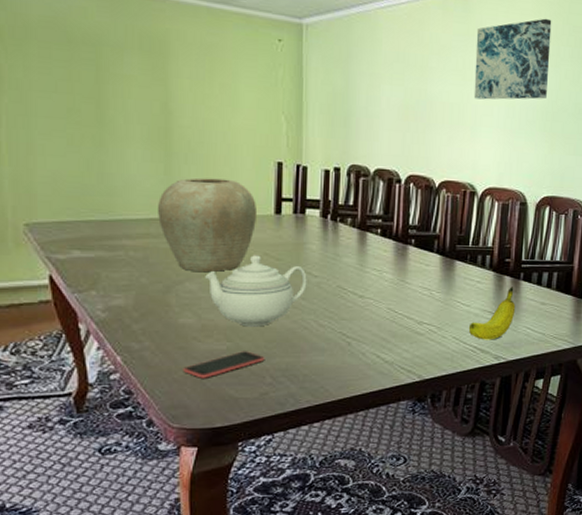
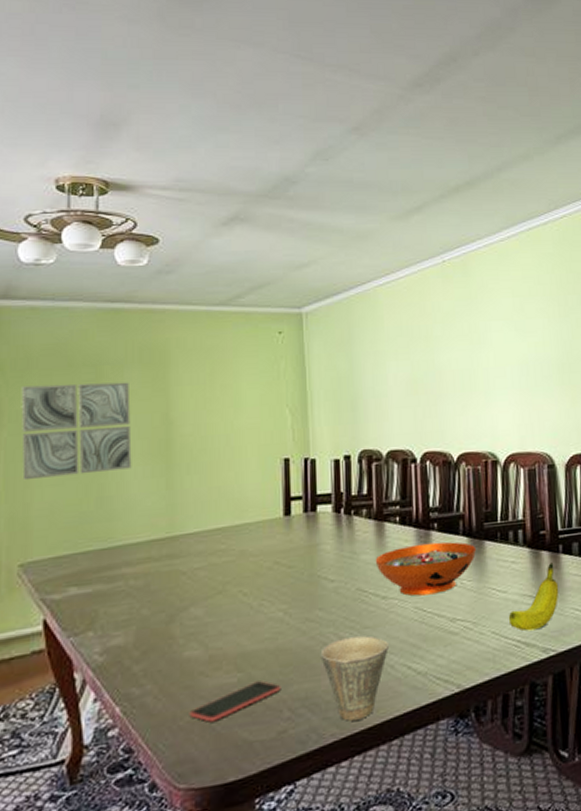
wall art: none [21,55,132,151] -> present [21,382,132,481]
vase: present [157,178,258,273] -> none [158,484,266,595]
teapot: present [205,255,307,327] -> none [212,565,323,652]
cup: none [301,325,362,392] -> present [320,635,389,721]
decorative bowl: none [355,255,447,299] -> present [375,542,476,597]
wall art: present [473,18,552,100] -> none [479,270,560,362]

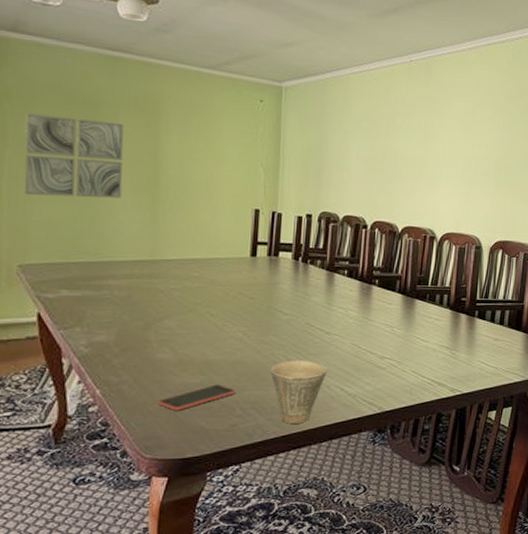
decorative bowl: present [375,542,476,597] -> none [323,294,407,336]
fruit: present [508,562,559,632] -> none [426,324,471,374]

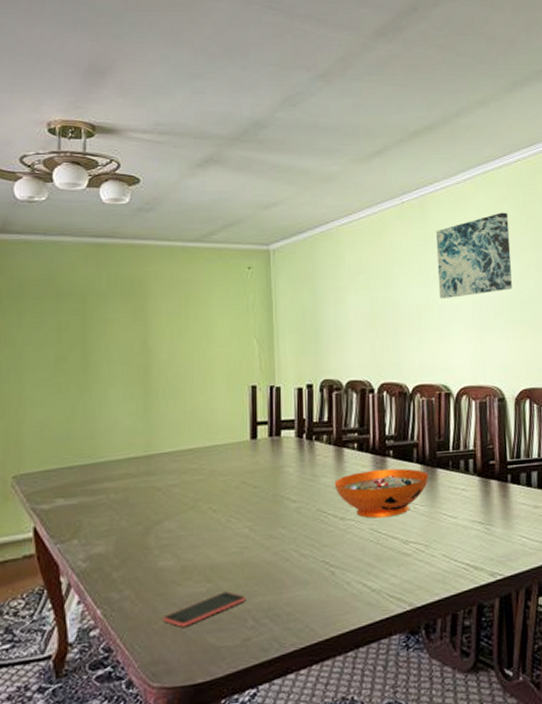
wall art: present [23,113,124,199] -> none [15,311,114,400]
cup: present [270,359,327,424] -> none [282,553,346,633]
decorative bowl: none [323,294,407,336] -> present [334,468,428,519]
wall art: none [434,83,505,154] -> present [435,212,512,299]

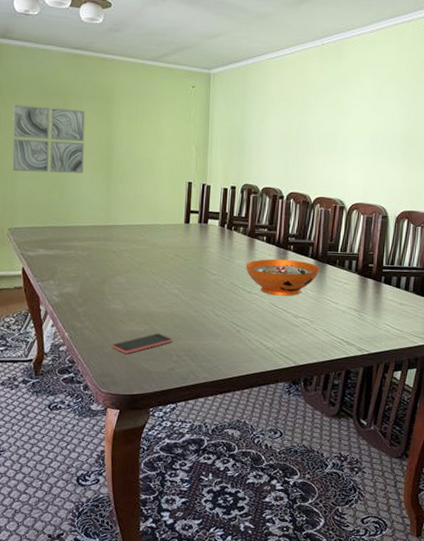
wall art: none [15,311,114,400] -> present [12,104,85,174]
wall art: present [435,212,512,299] -> none [344,61,411,130]

